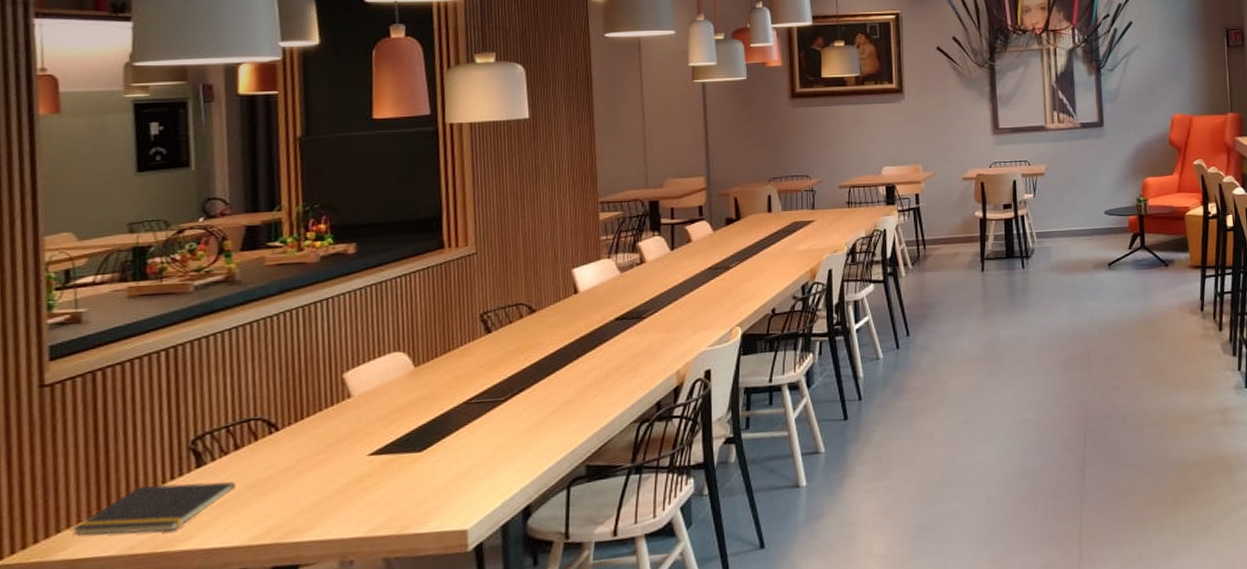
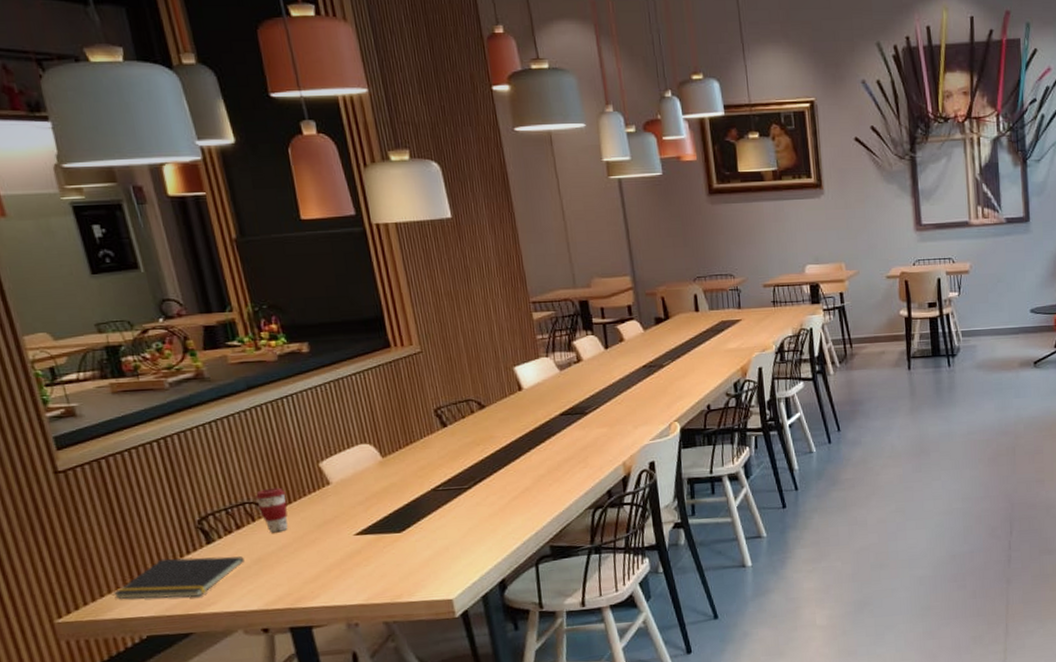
coffee cup: none [263,401,299,454] -> present [254,487,288,533]

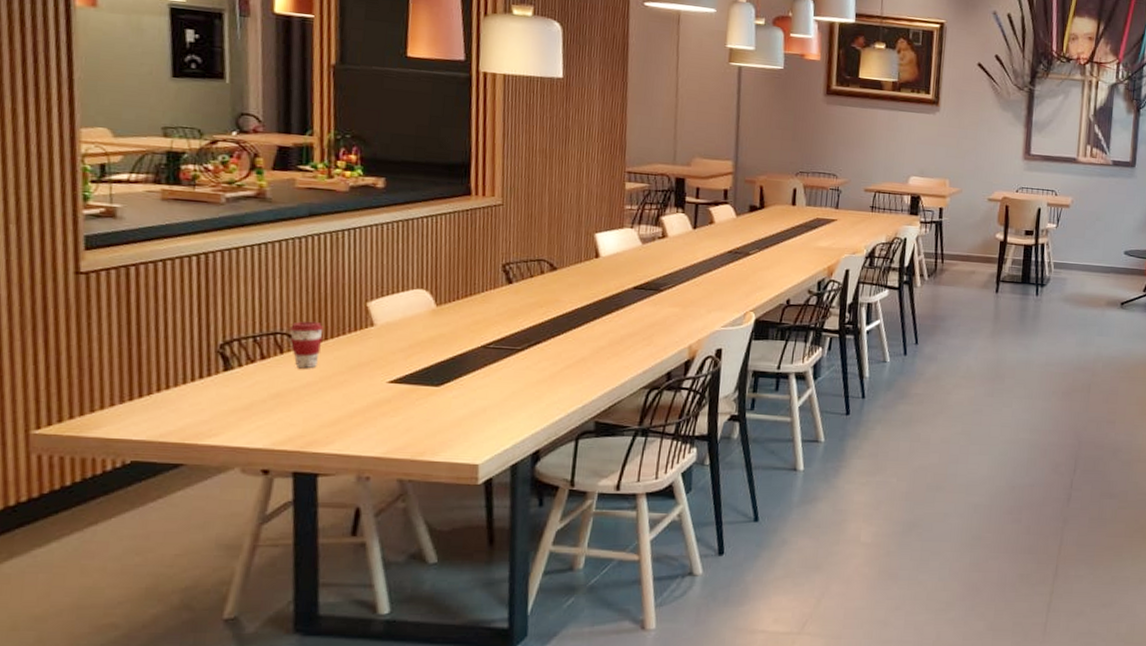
notepad: present [113,556,245,599] -> none [105,380,261,426]

